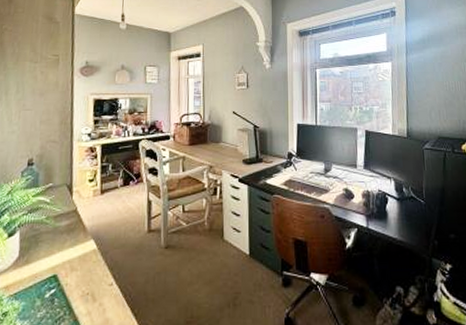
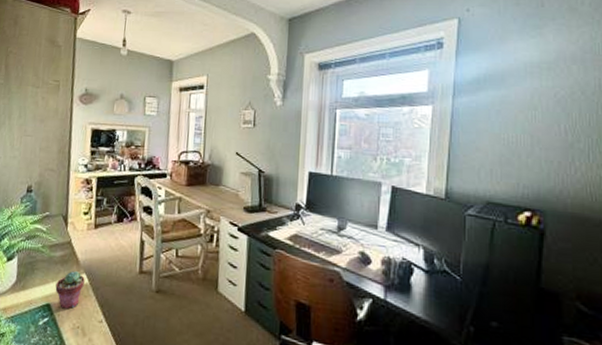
potted succulent: none [62,238,93,278] -> present [55,271,85,309]

